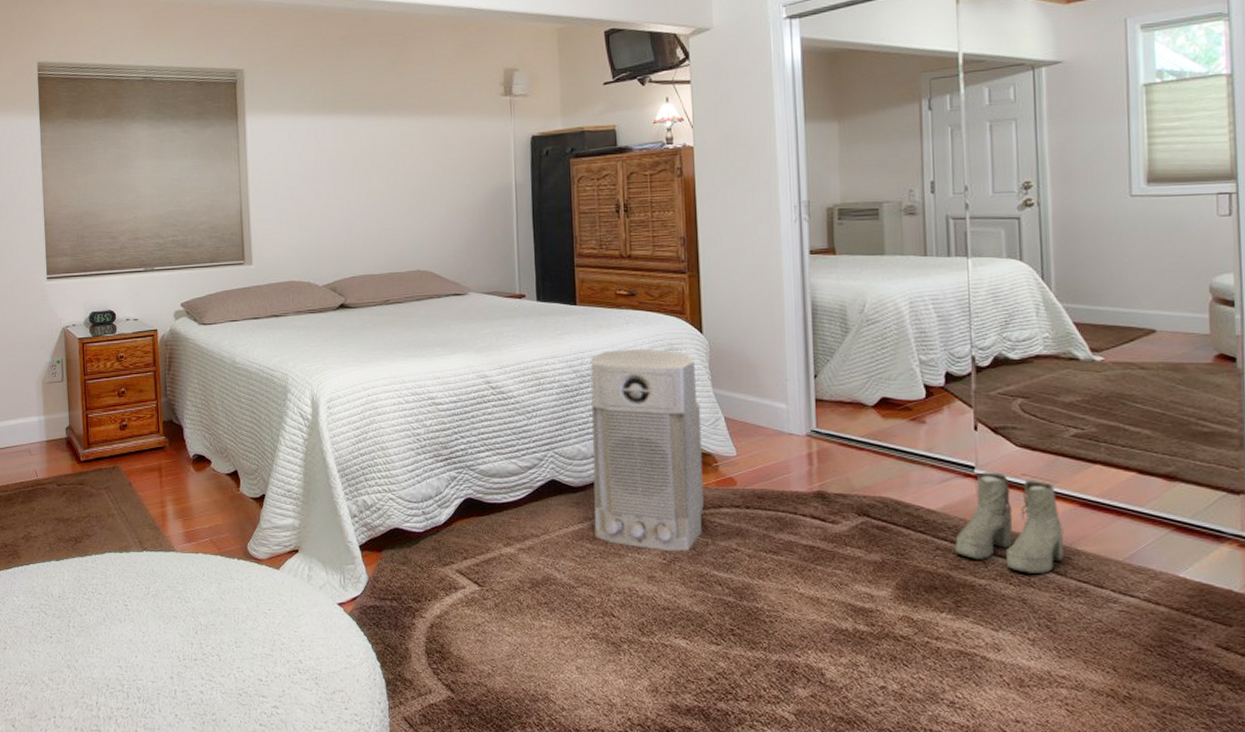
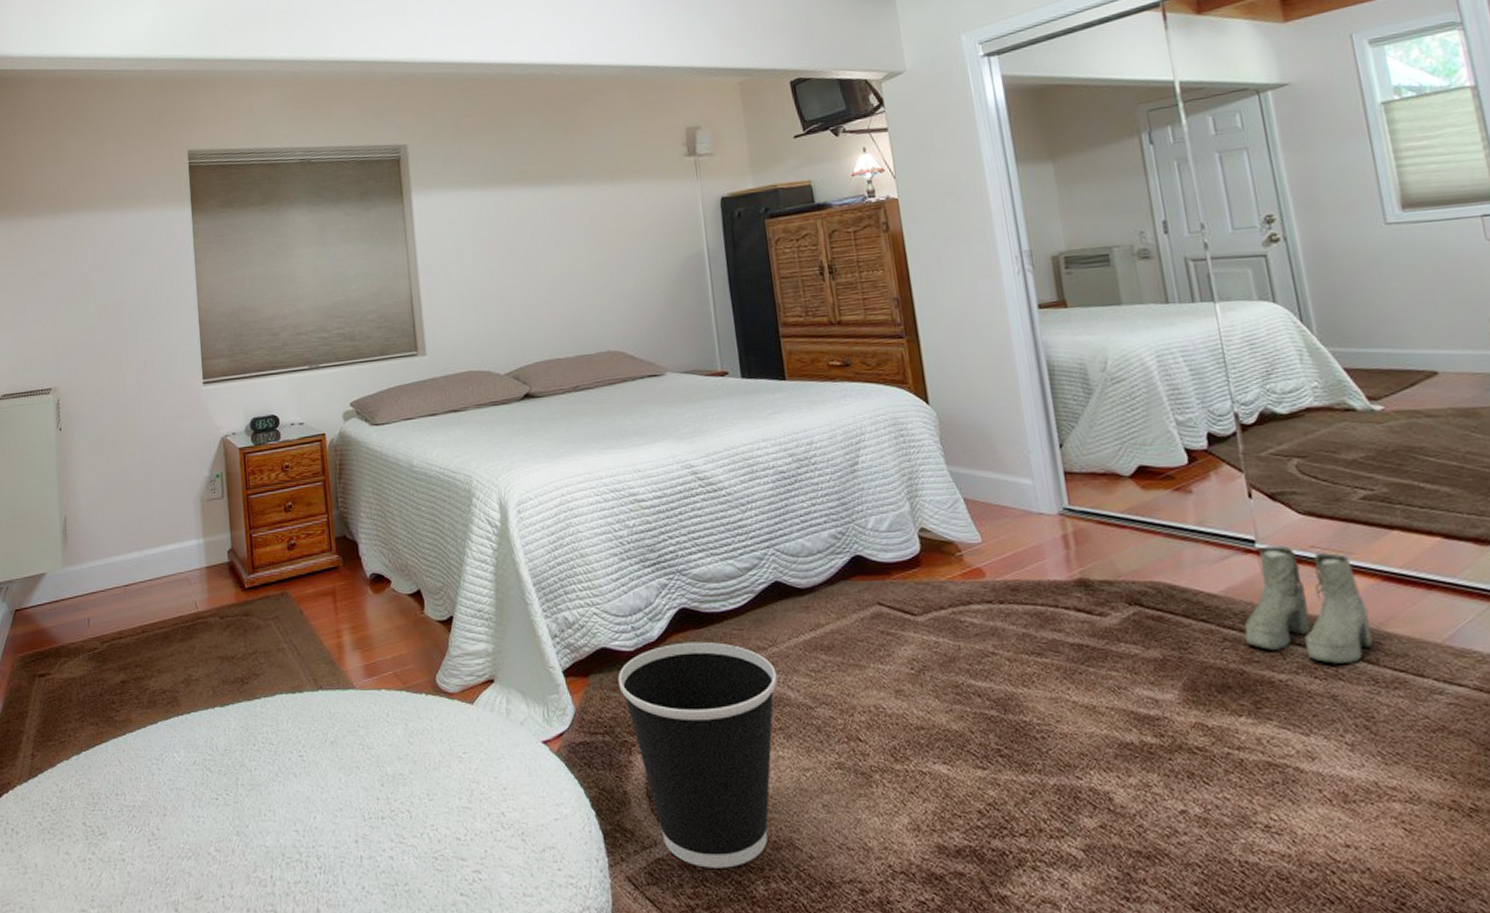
wastebasket: none [407,527,547,714] -> present [618,641,778,868]
air purifier: present [590,349,704,552] -> none [807,425,952,660]

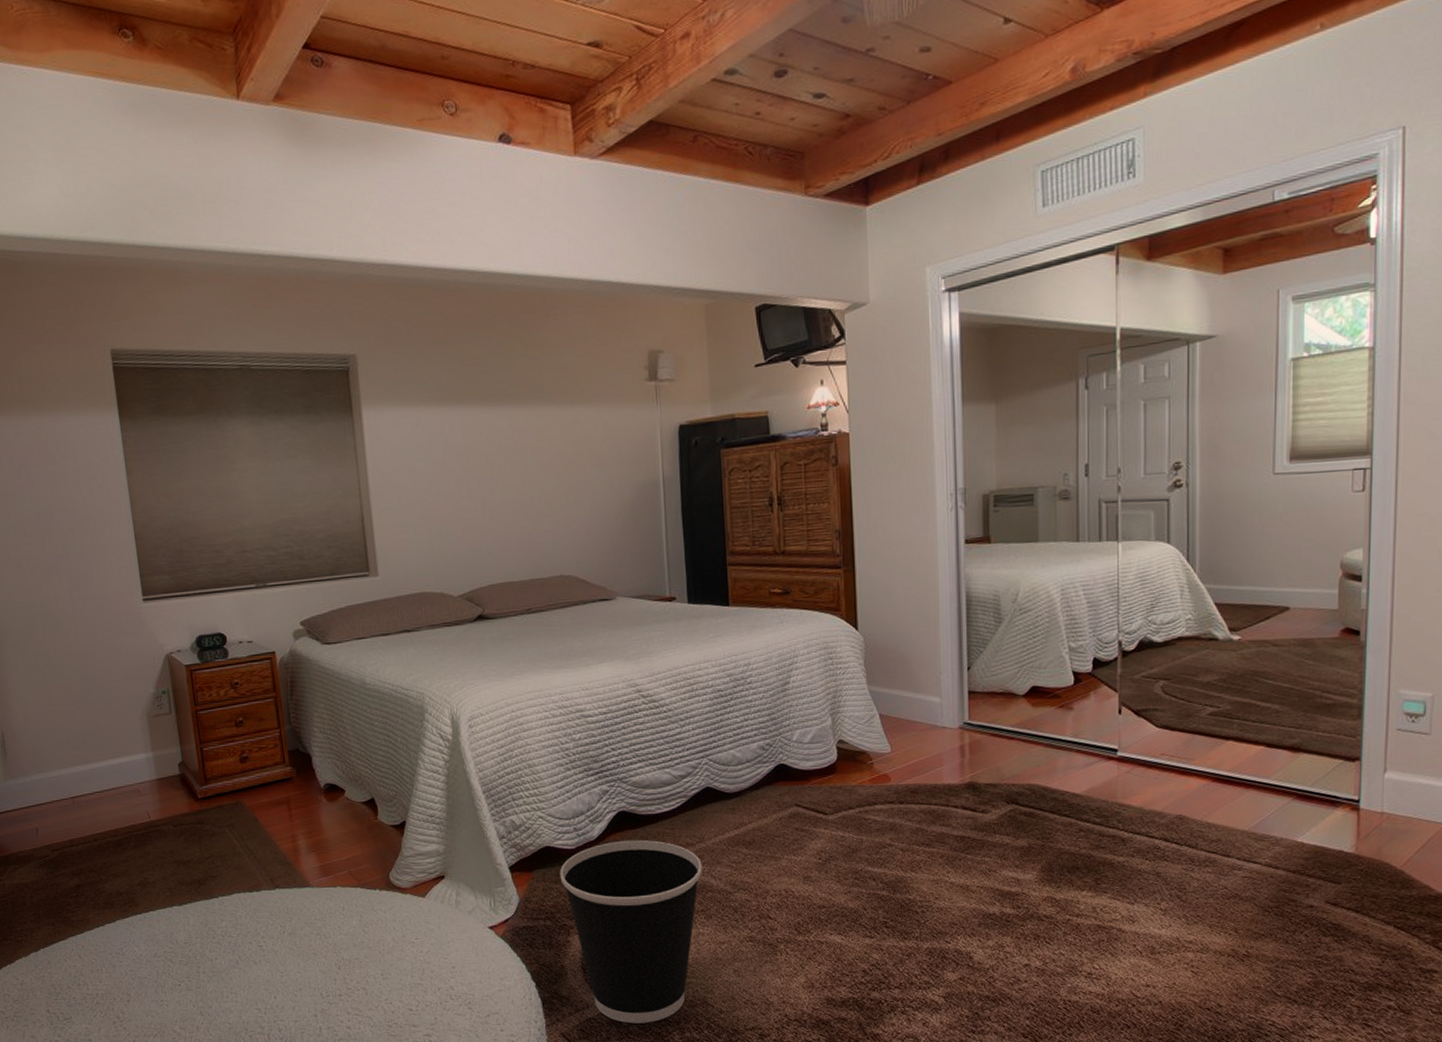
boots: present [1244,545,1373,664] -> none [1097,753,1197,848]

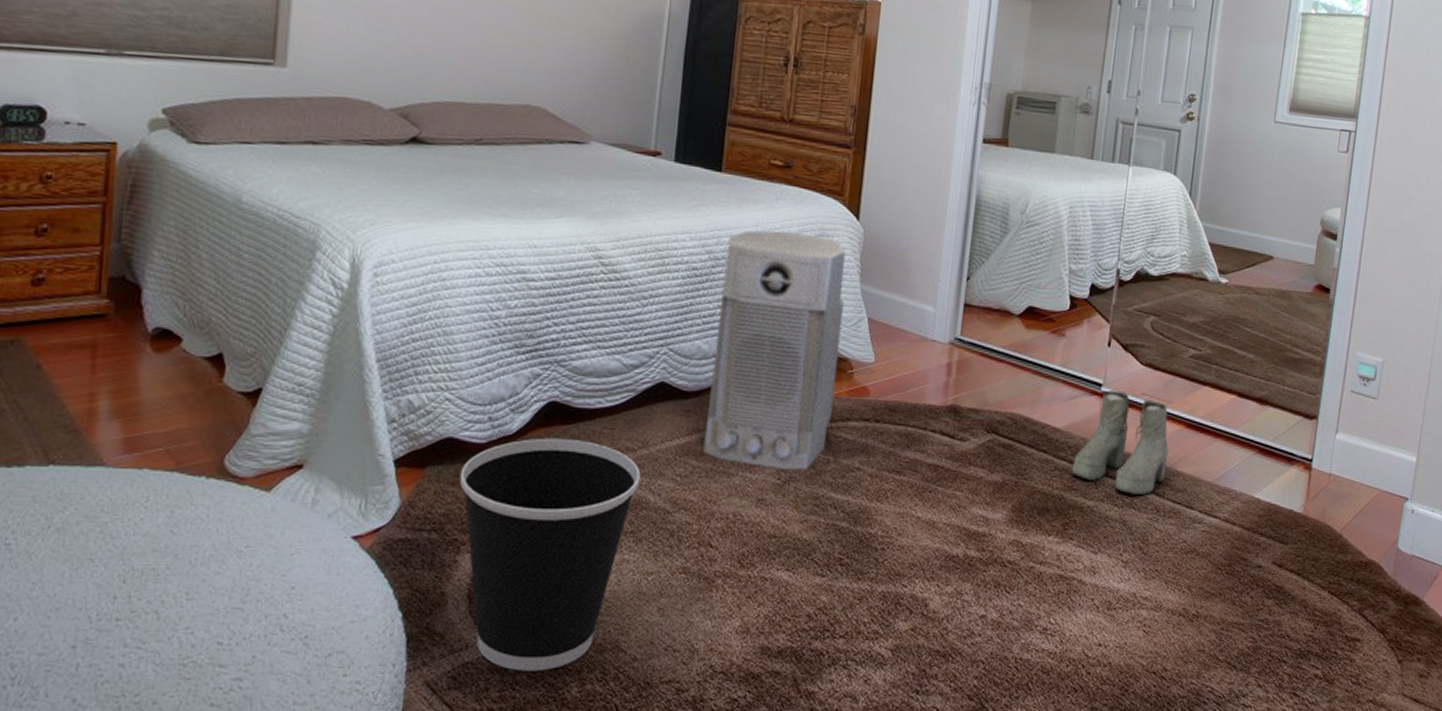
air purifier: none [744,648,858,851] -> present [702,230,846,471]
boots: none [1097,753,1197,848] -> present [1072,390,1169,495]

